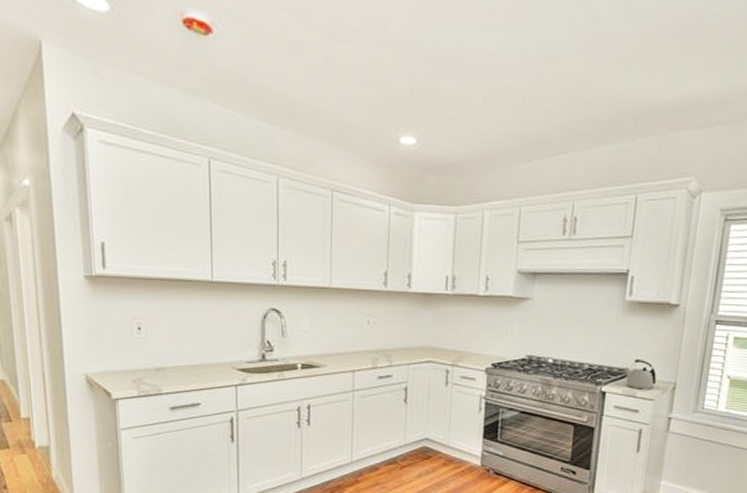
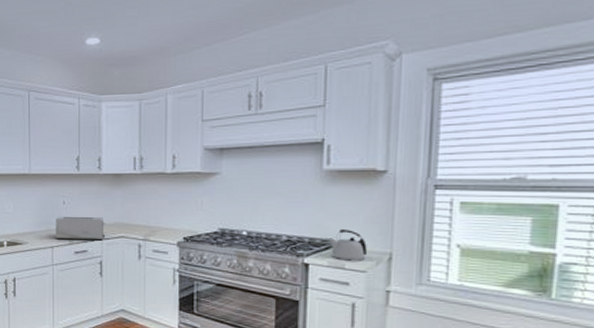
toaster: none [358,336,413,365] -> present [56,216,106,241]

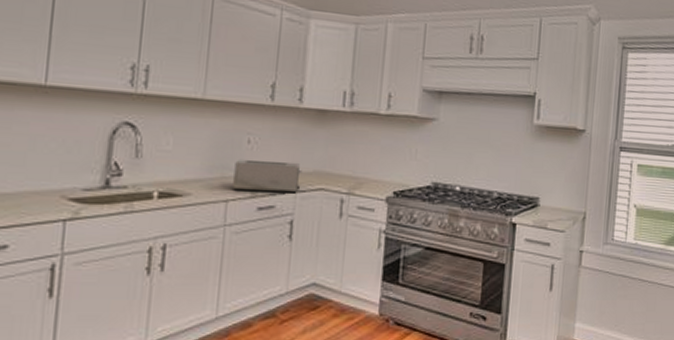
kettle: present [328,229,367,263] -> none [534,187,566,222]

